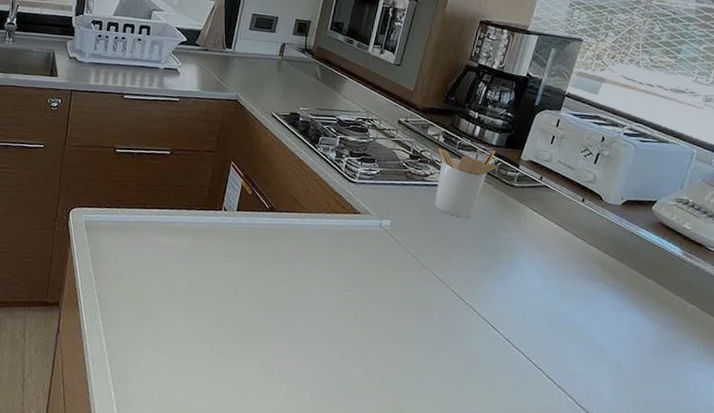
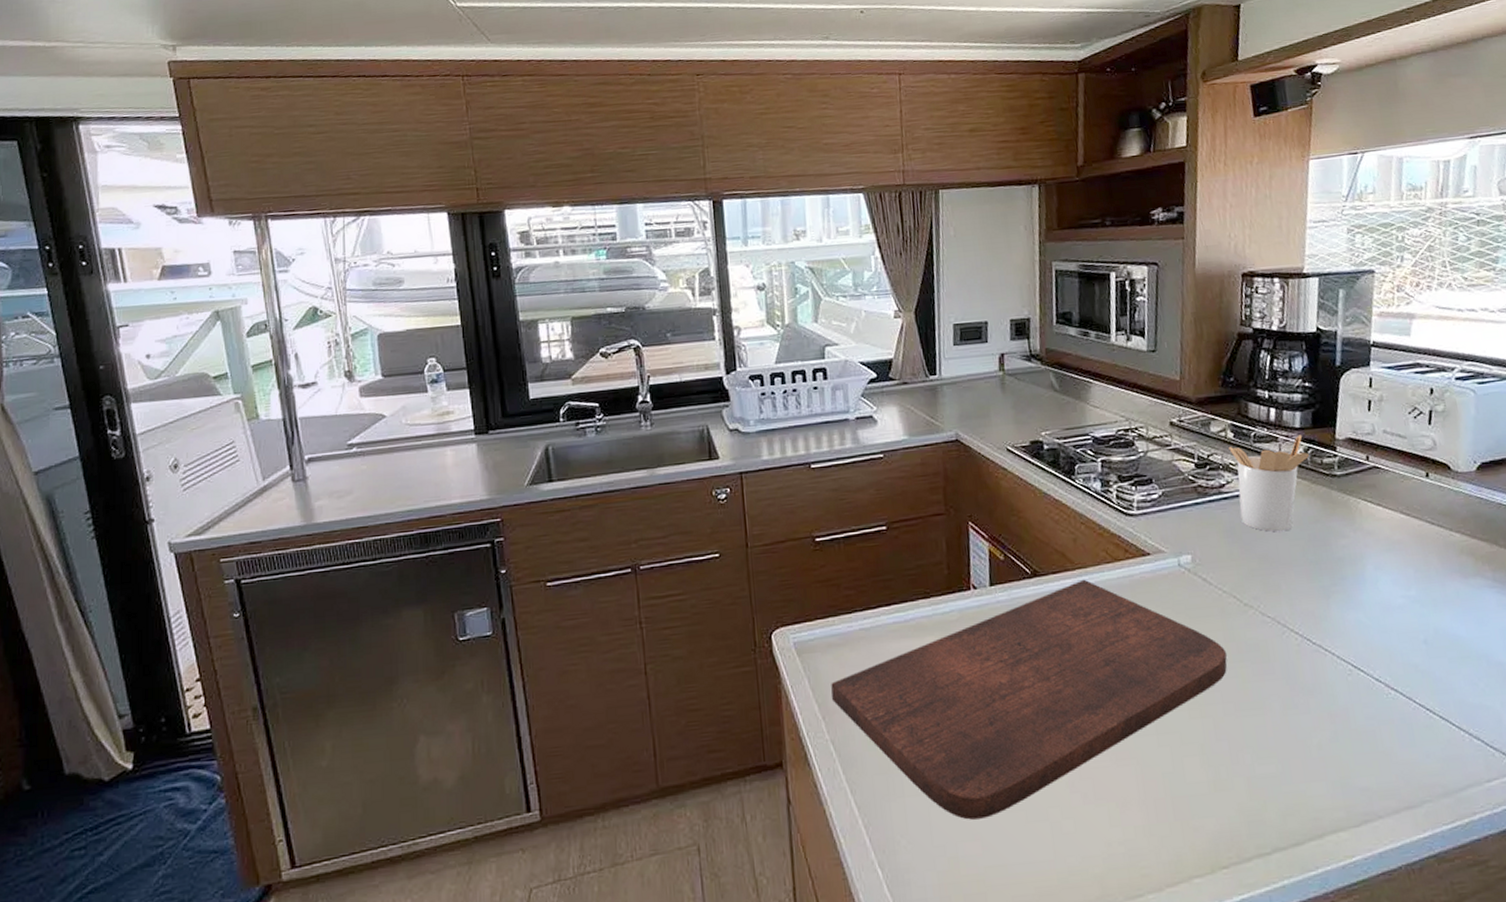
cutting board: none [104,221,400,374] -> present [831,579,1227,820]

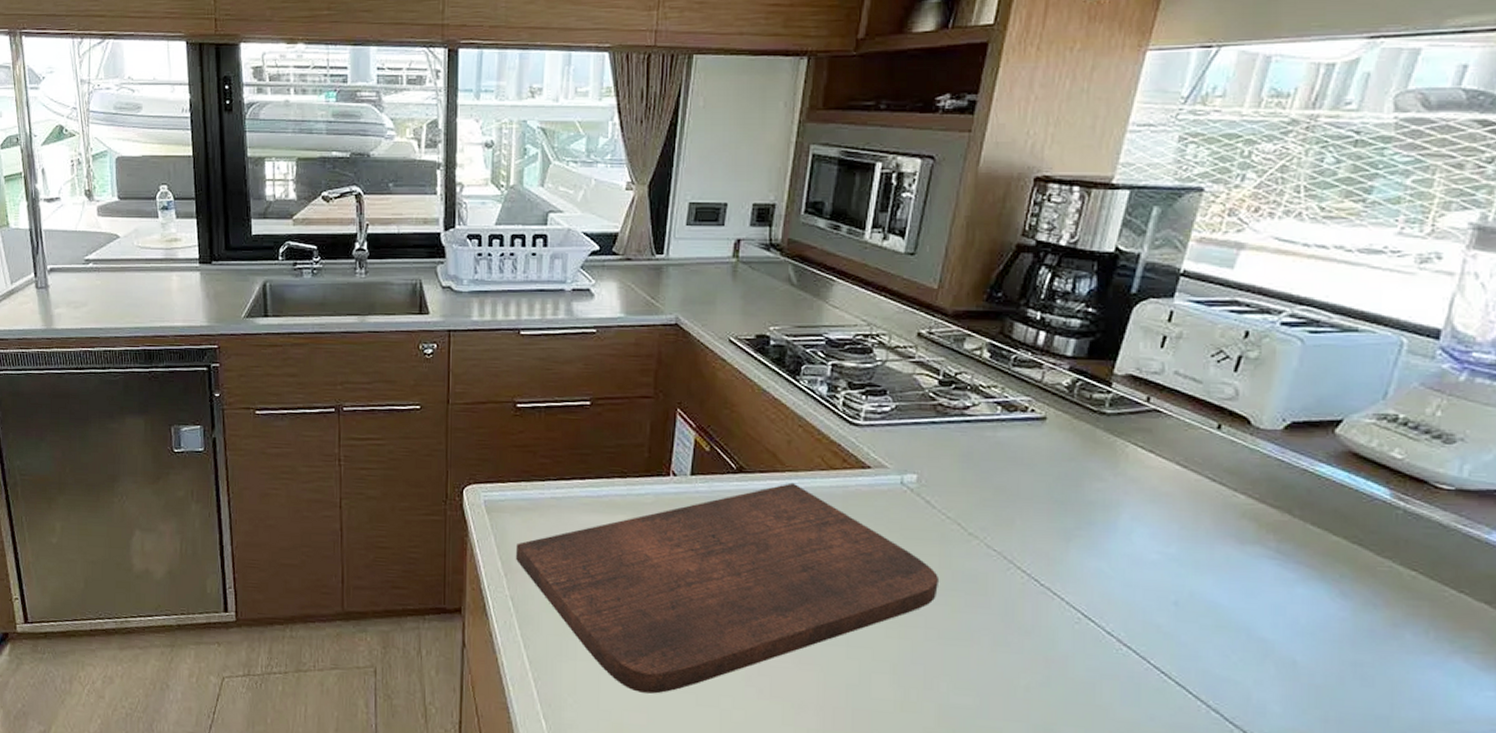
utensil holder: present [1228,434,1309,532] -> none [981,364,1076,465]

